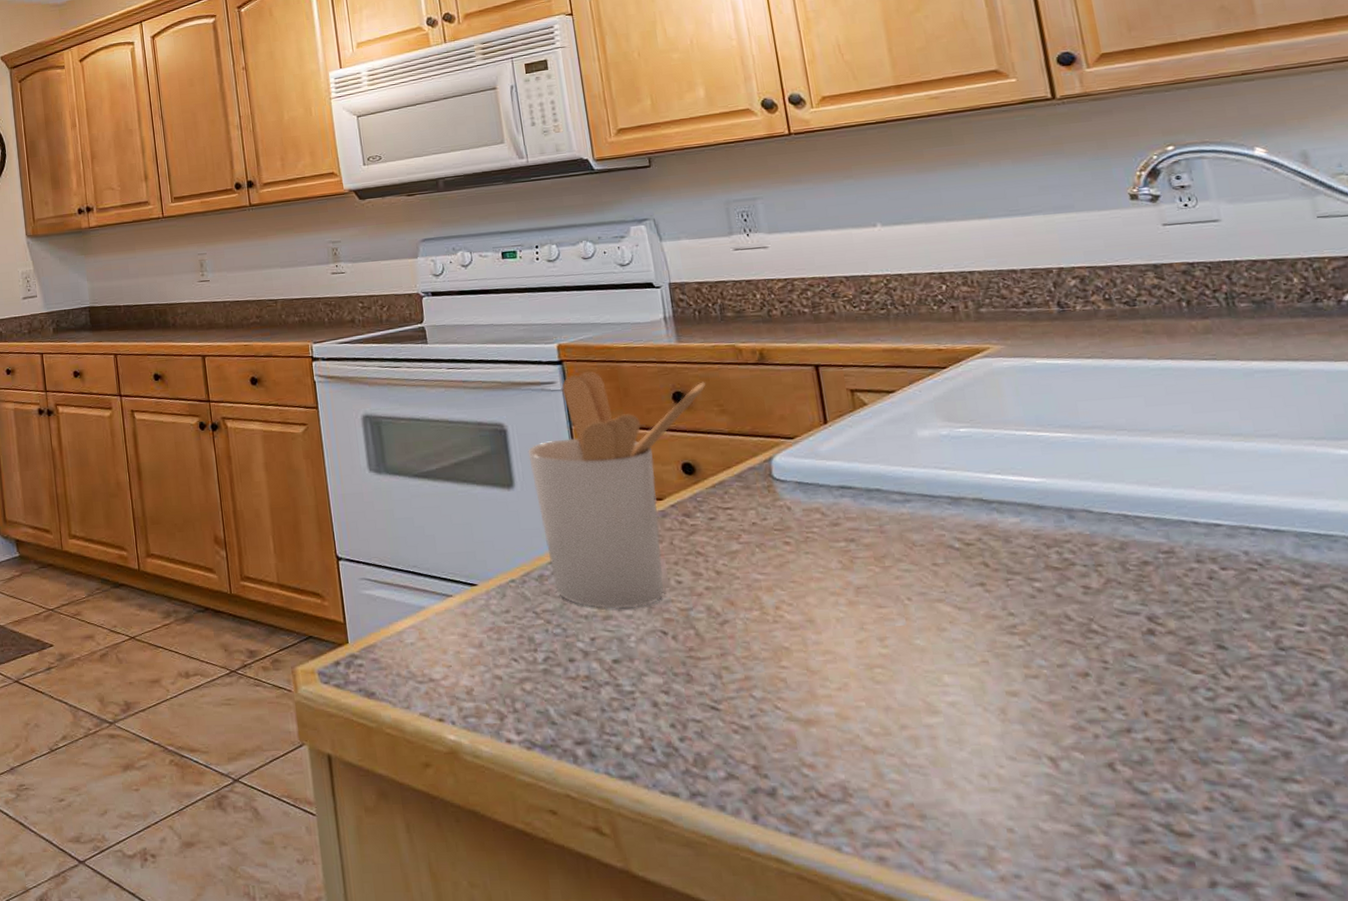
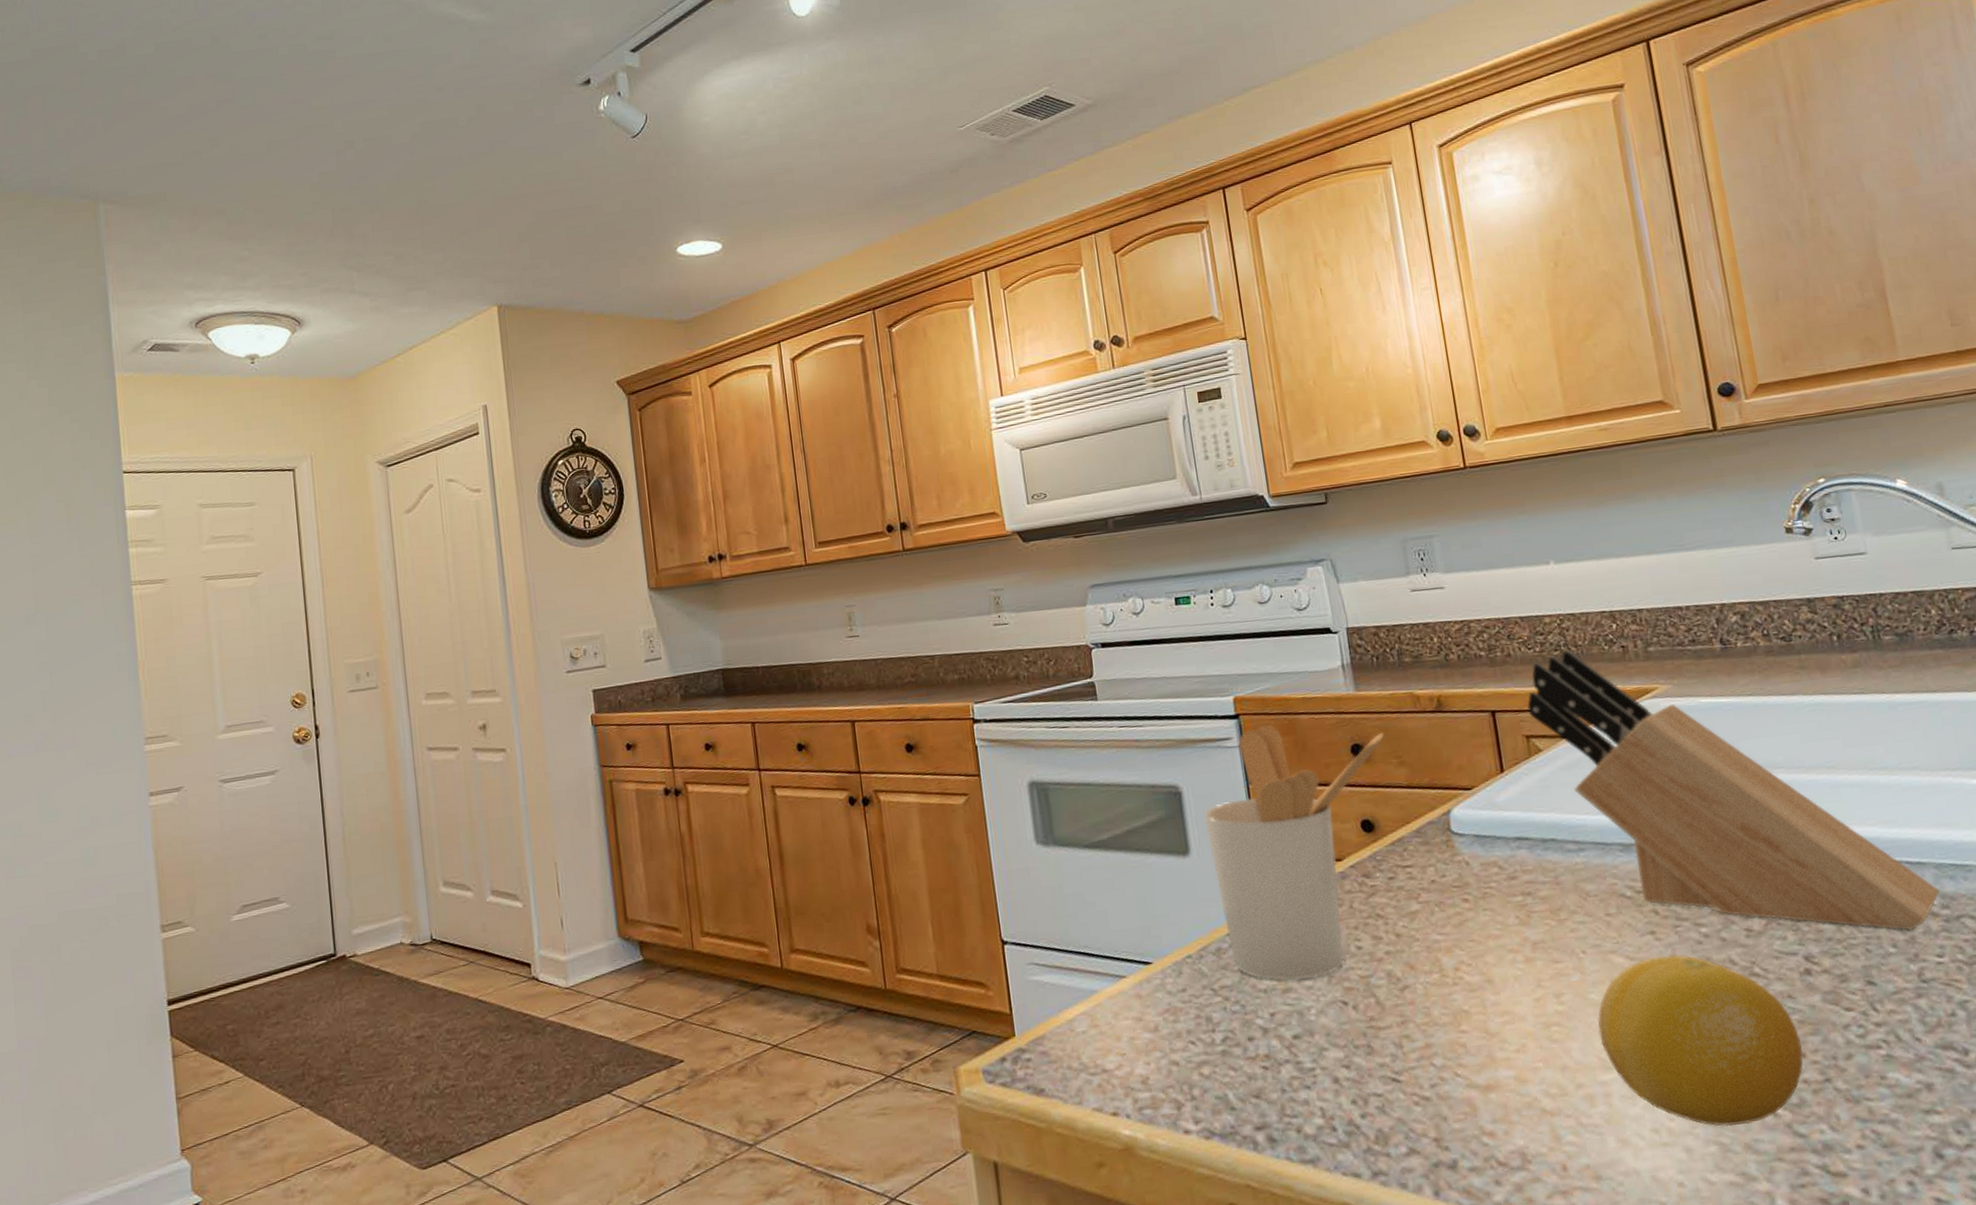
knife block: none [852,308,1300,598] -> present [1527,649,1939,931]
fruit: none [922,606,1146,778] -> present [1597,954,1804,1127]

